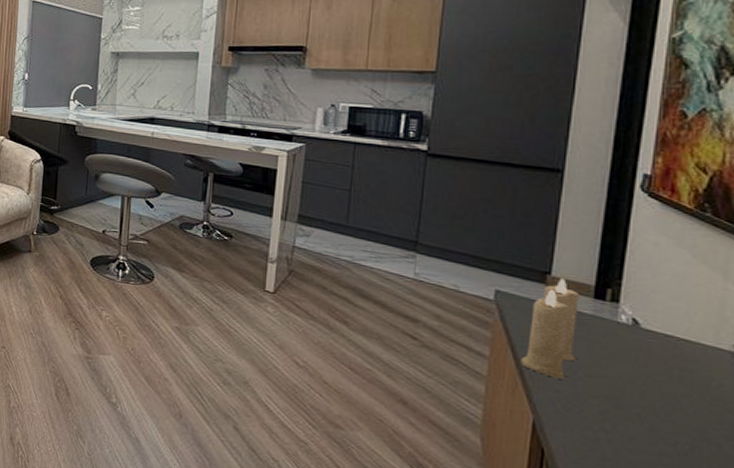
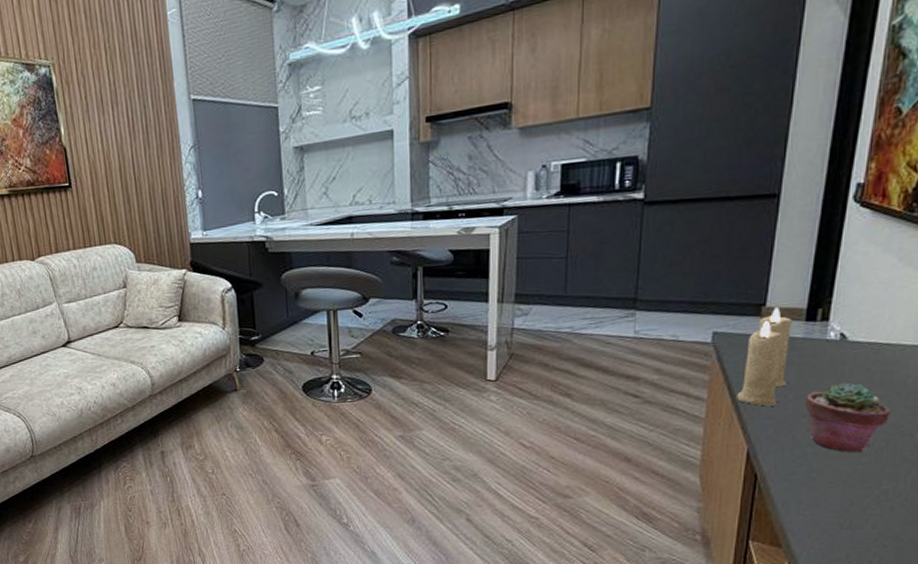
potted succulent: none [595,370,695,452] -> present [804,382,892,453]

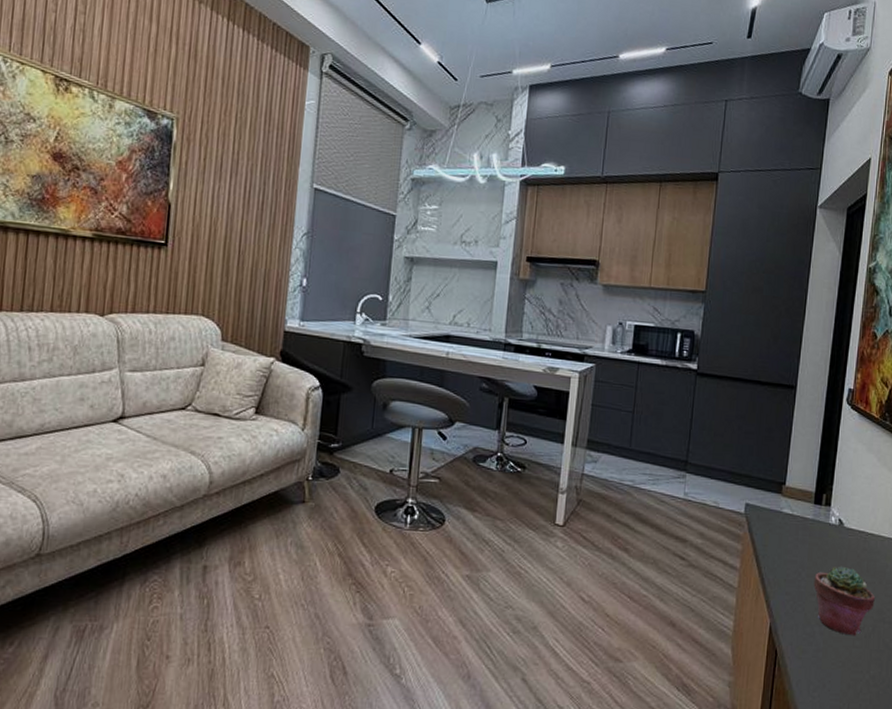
candle: present [737,307,792,406] -> none [763,488,805,582]

